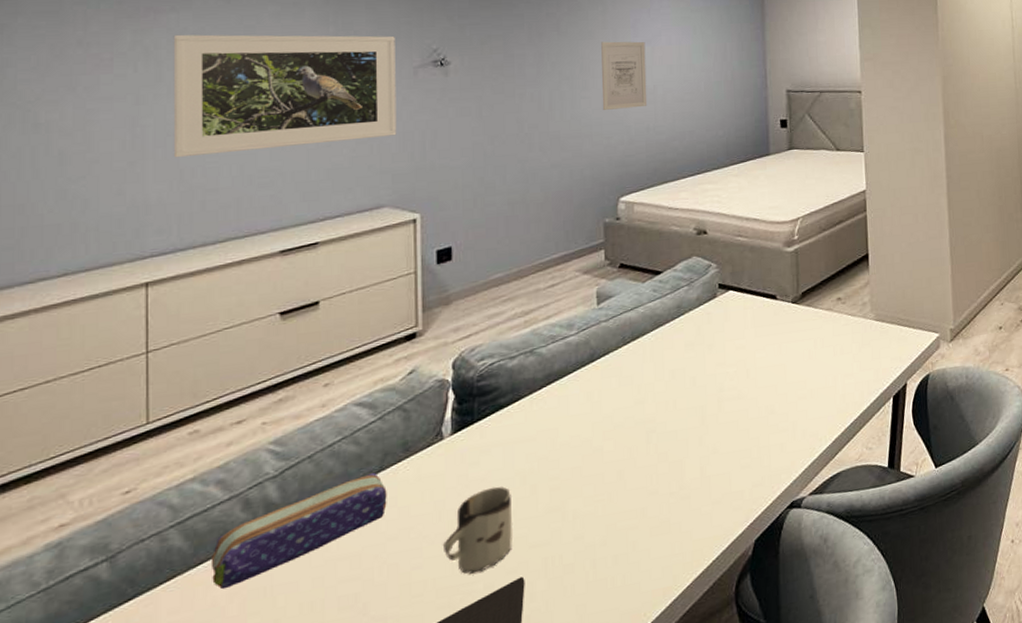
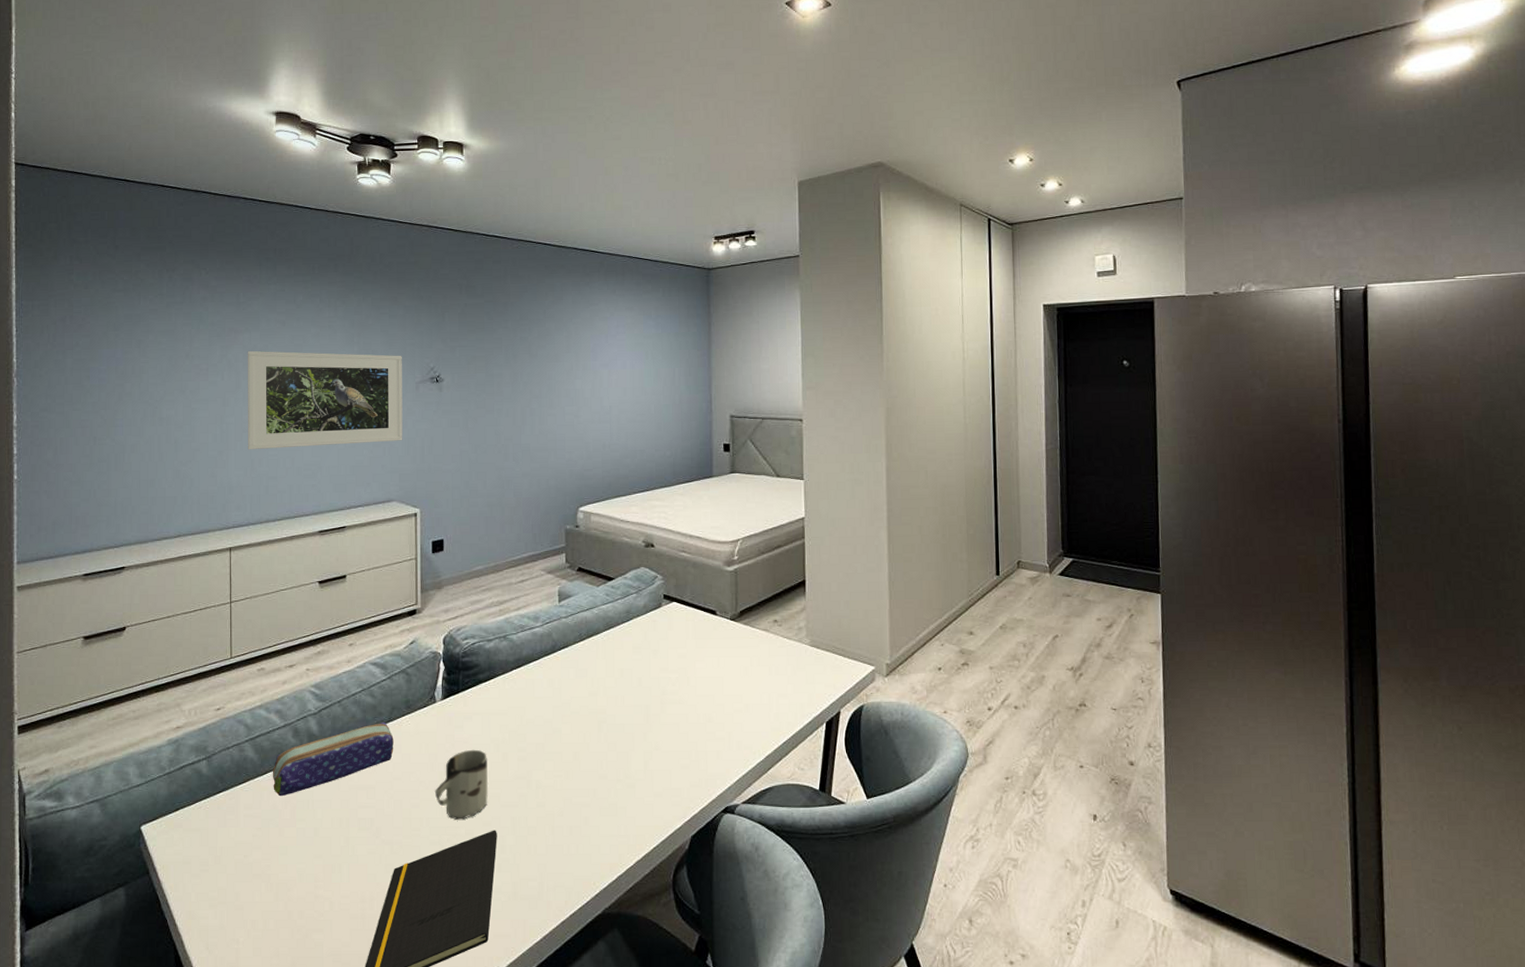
wall art: present [601,41,648,110] -> none [565,364,604,427]

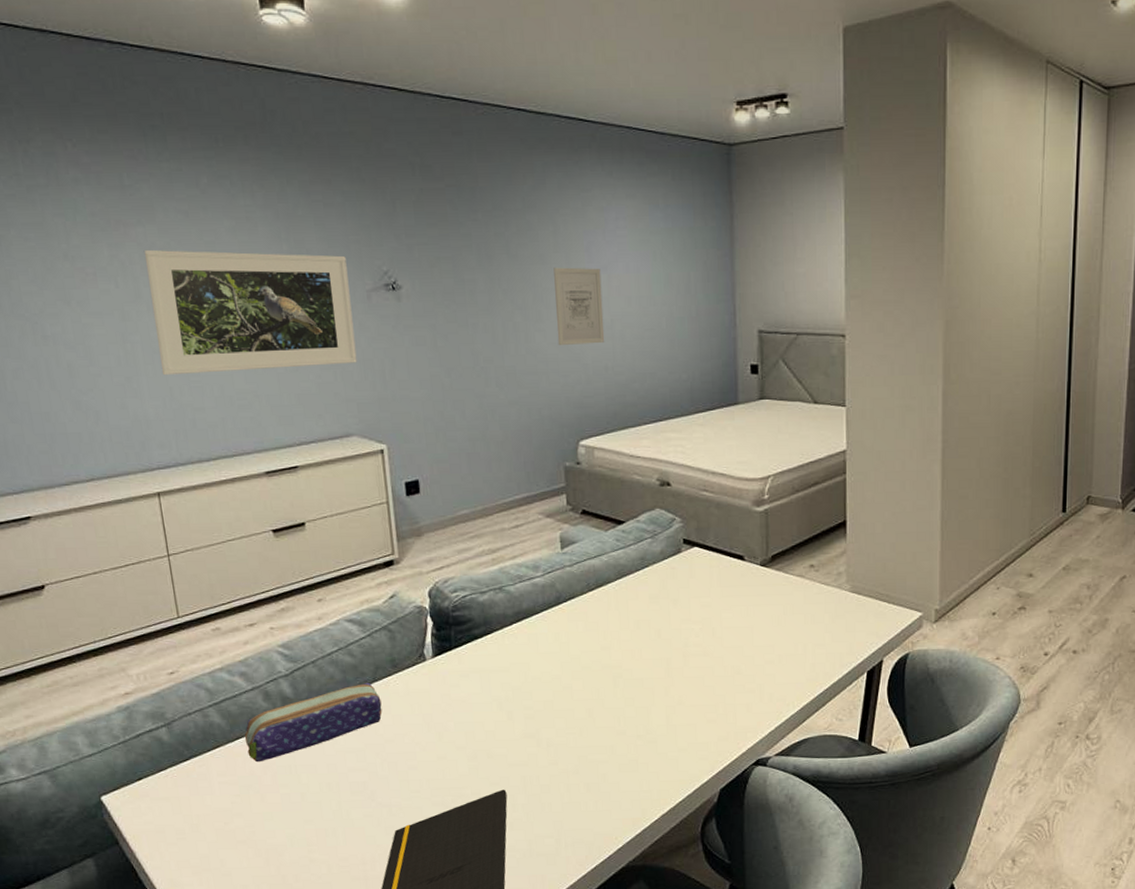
cup: present [434,749,489,820] -> none [432,708,494,780]
wall art: none [565,364,604,427] -> present [554,267,605,345]

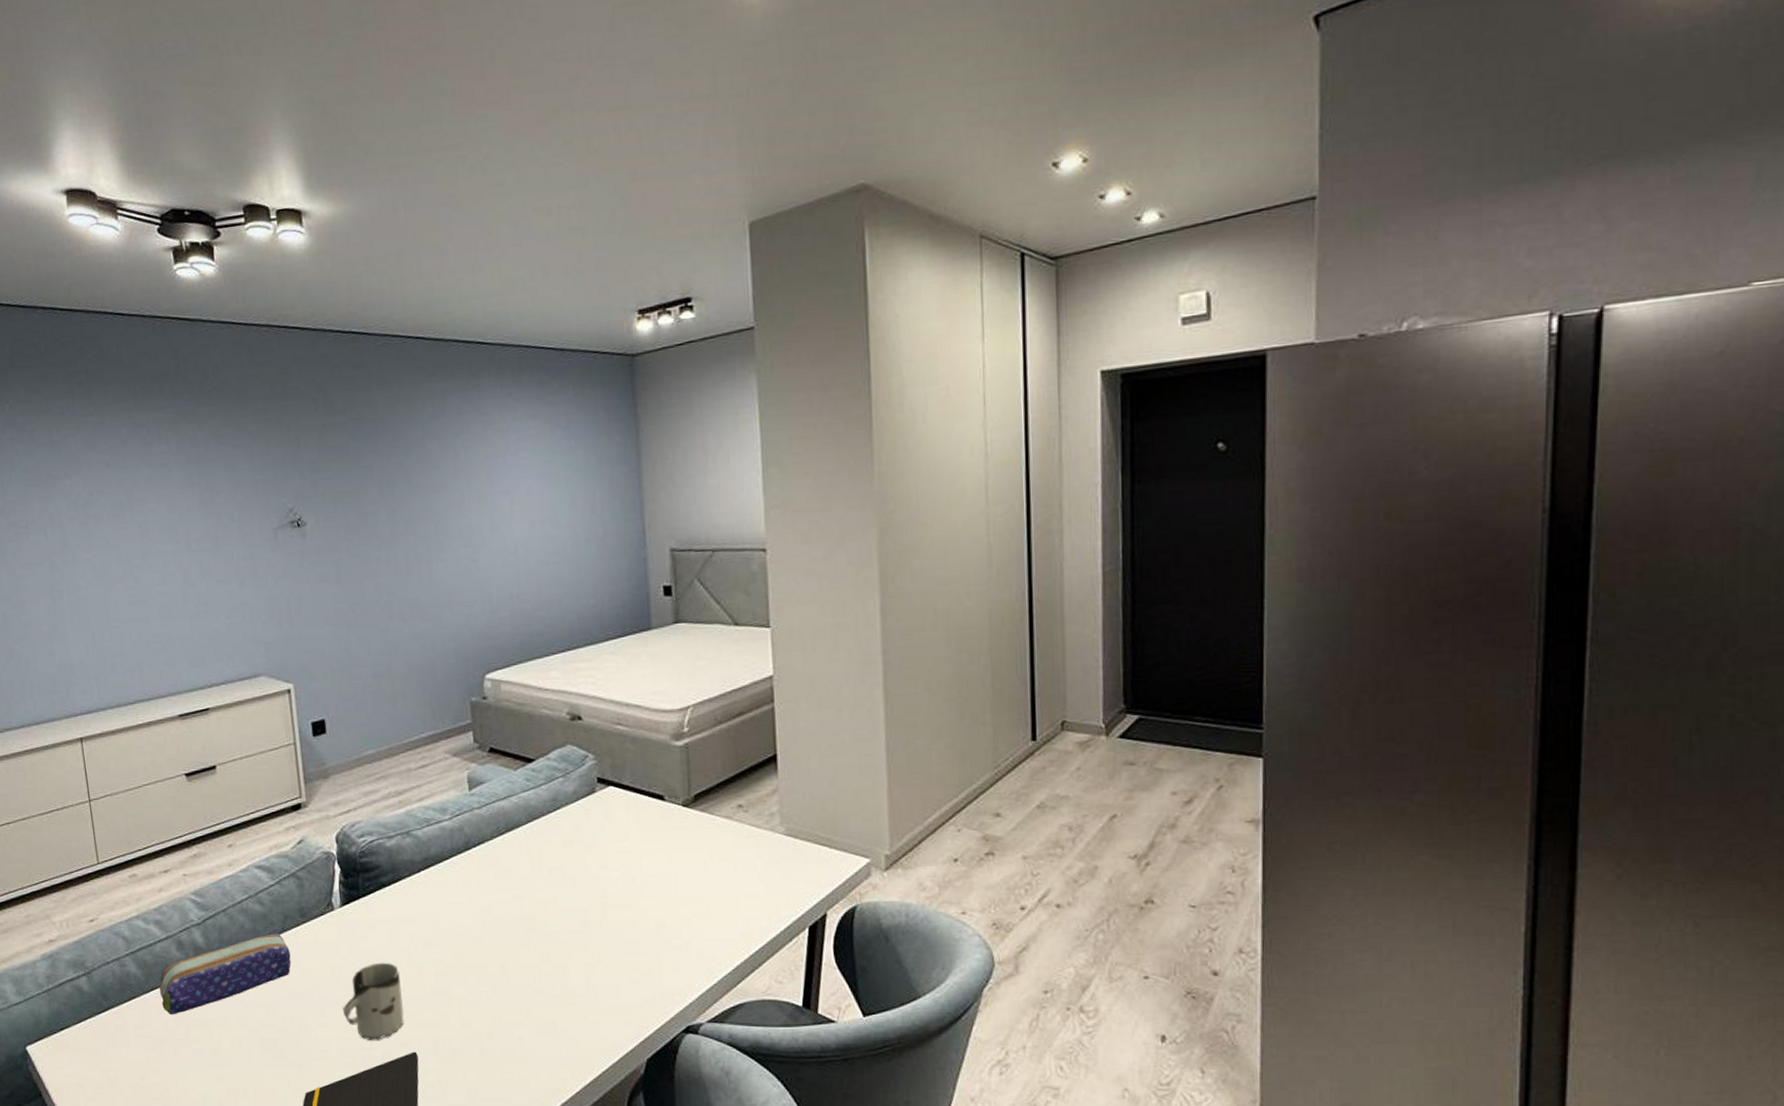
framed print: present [143,249,357,376] -> none [70,495,265,622]
cup: none [432,708,494,780] -> present [342,962,404,1040]
wall art: present [554,267,605,345] -> none [455,492,509,575]

